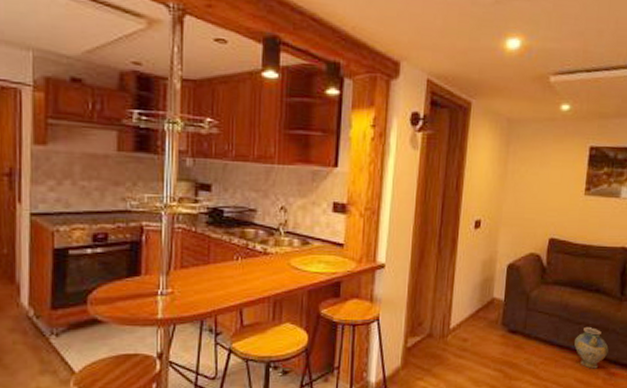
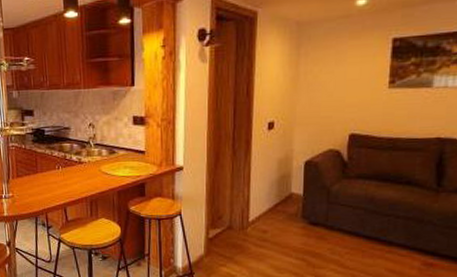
ceramic jug: present [574,326,609,369] -> none [383,218,424,259]

